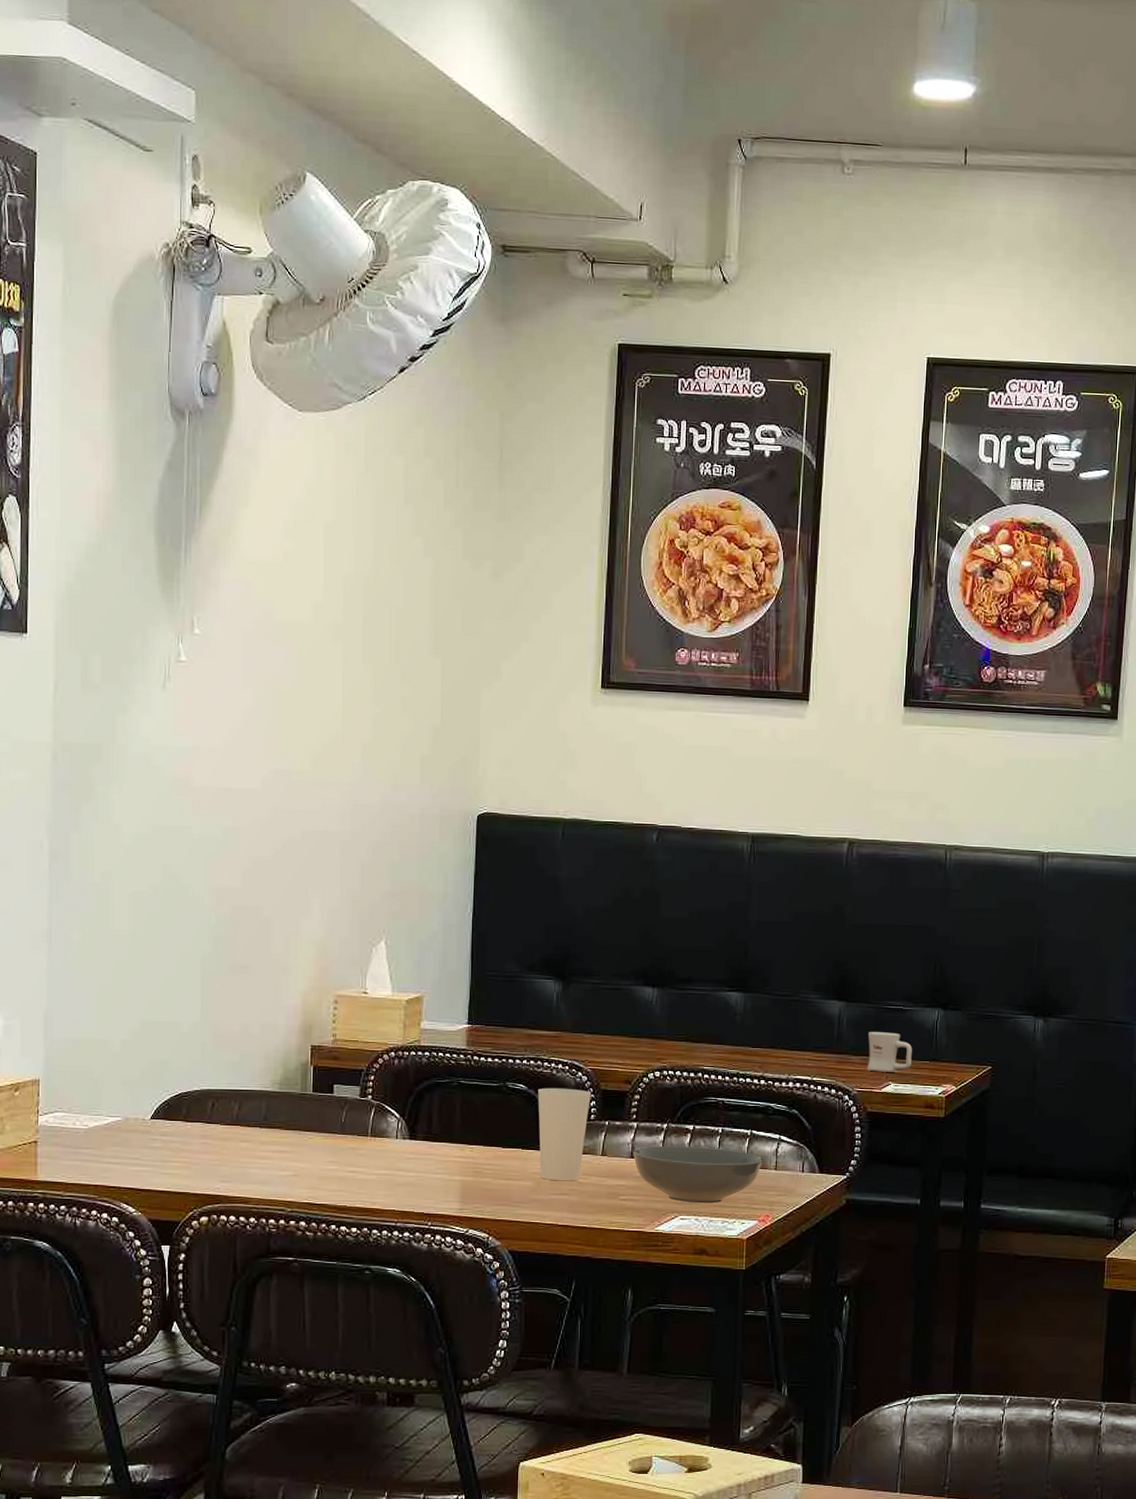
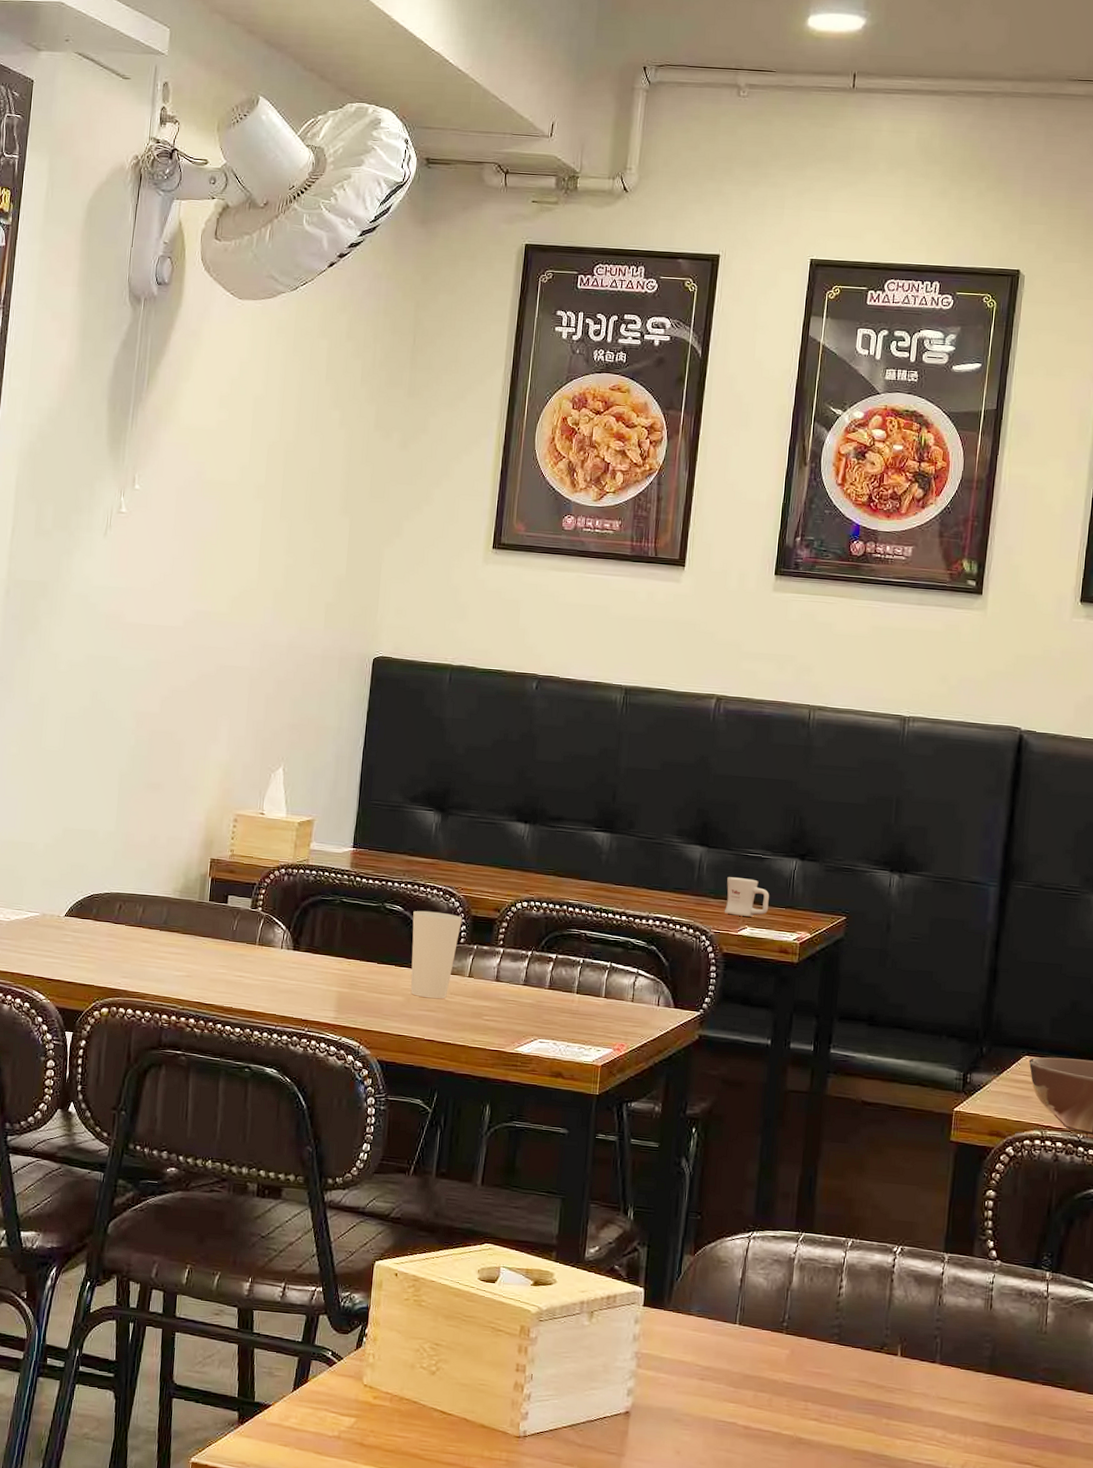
bowl: present [632,1145,763,1204] -> none [497,971,621,1029]

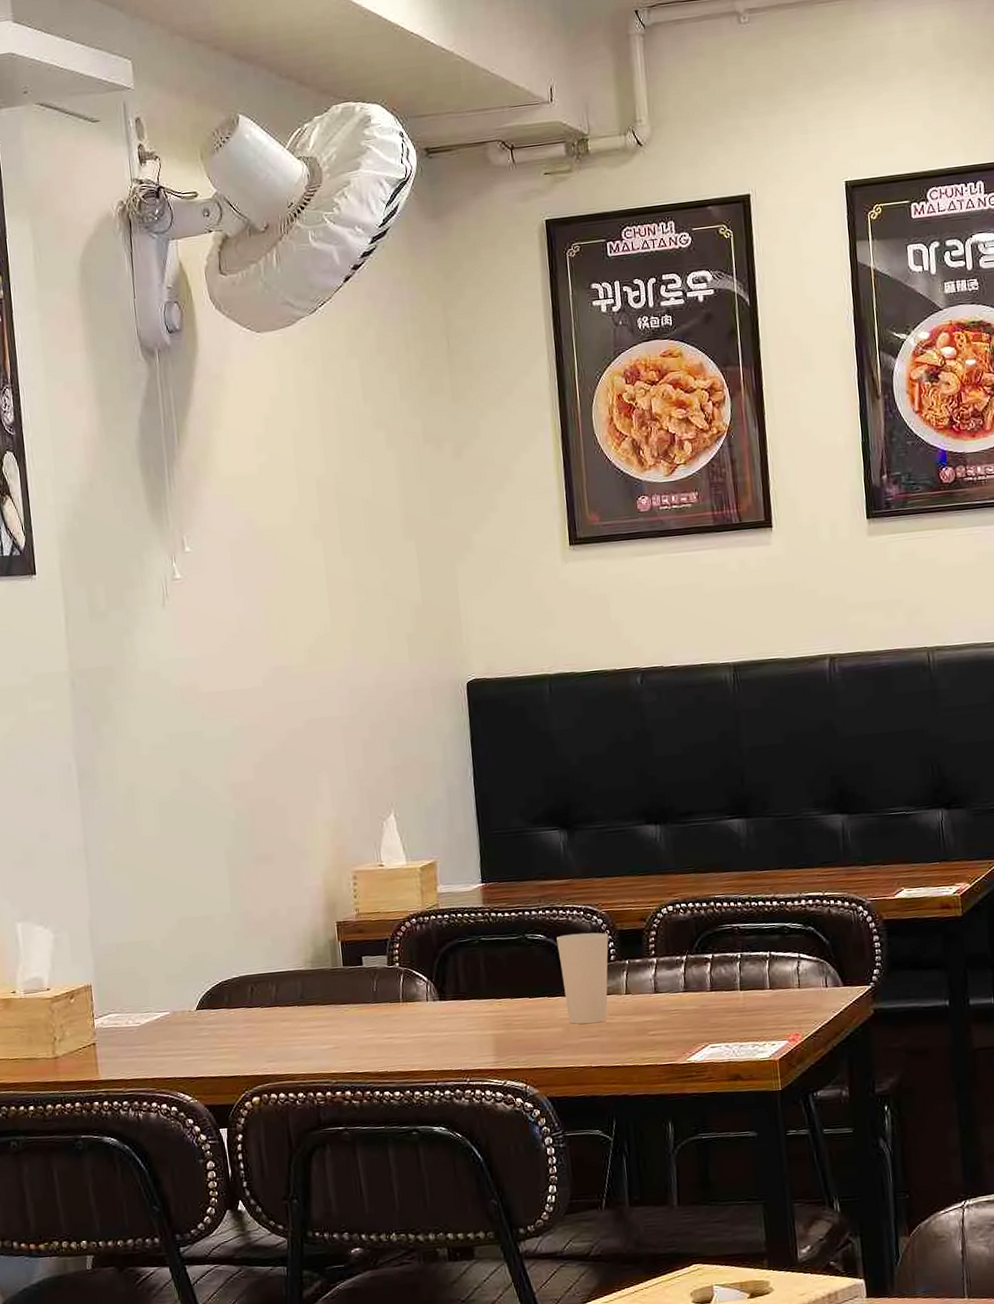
mug: present [724,877,769,917] -> none [874,838,922,880]

